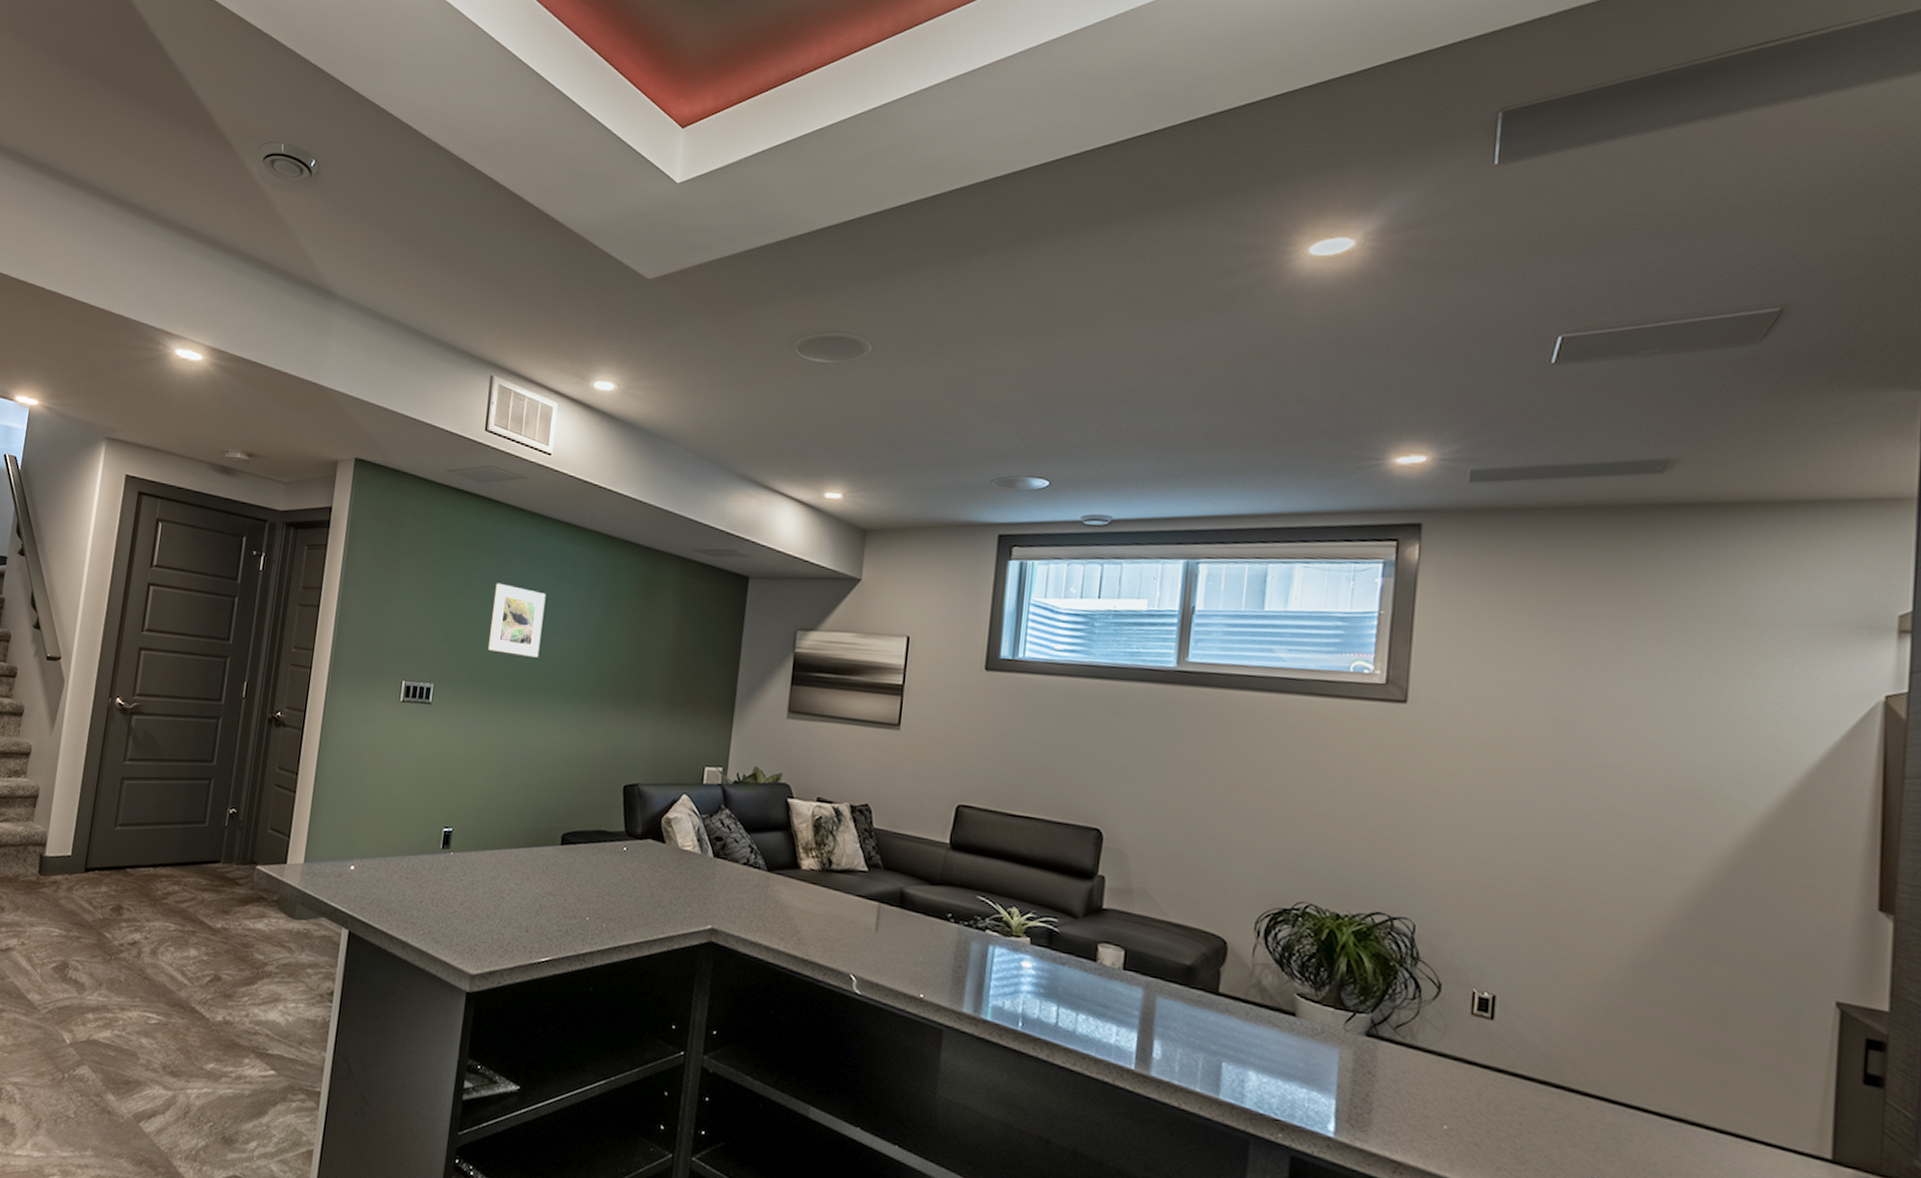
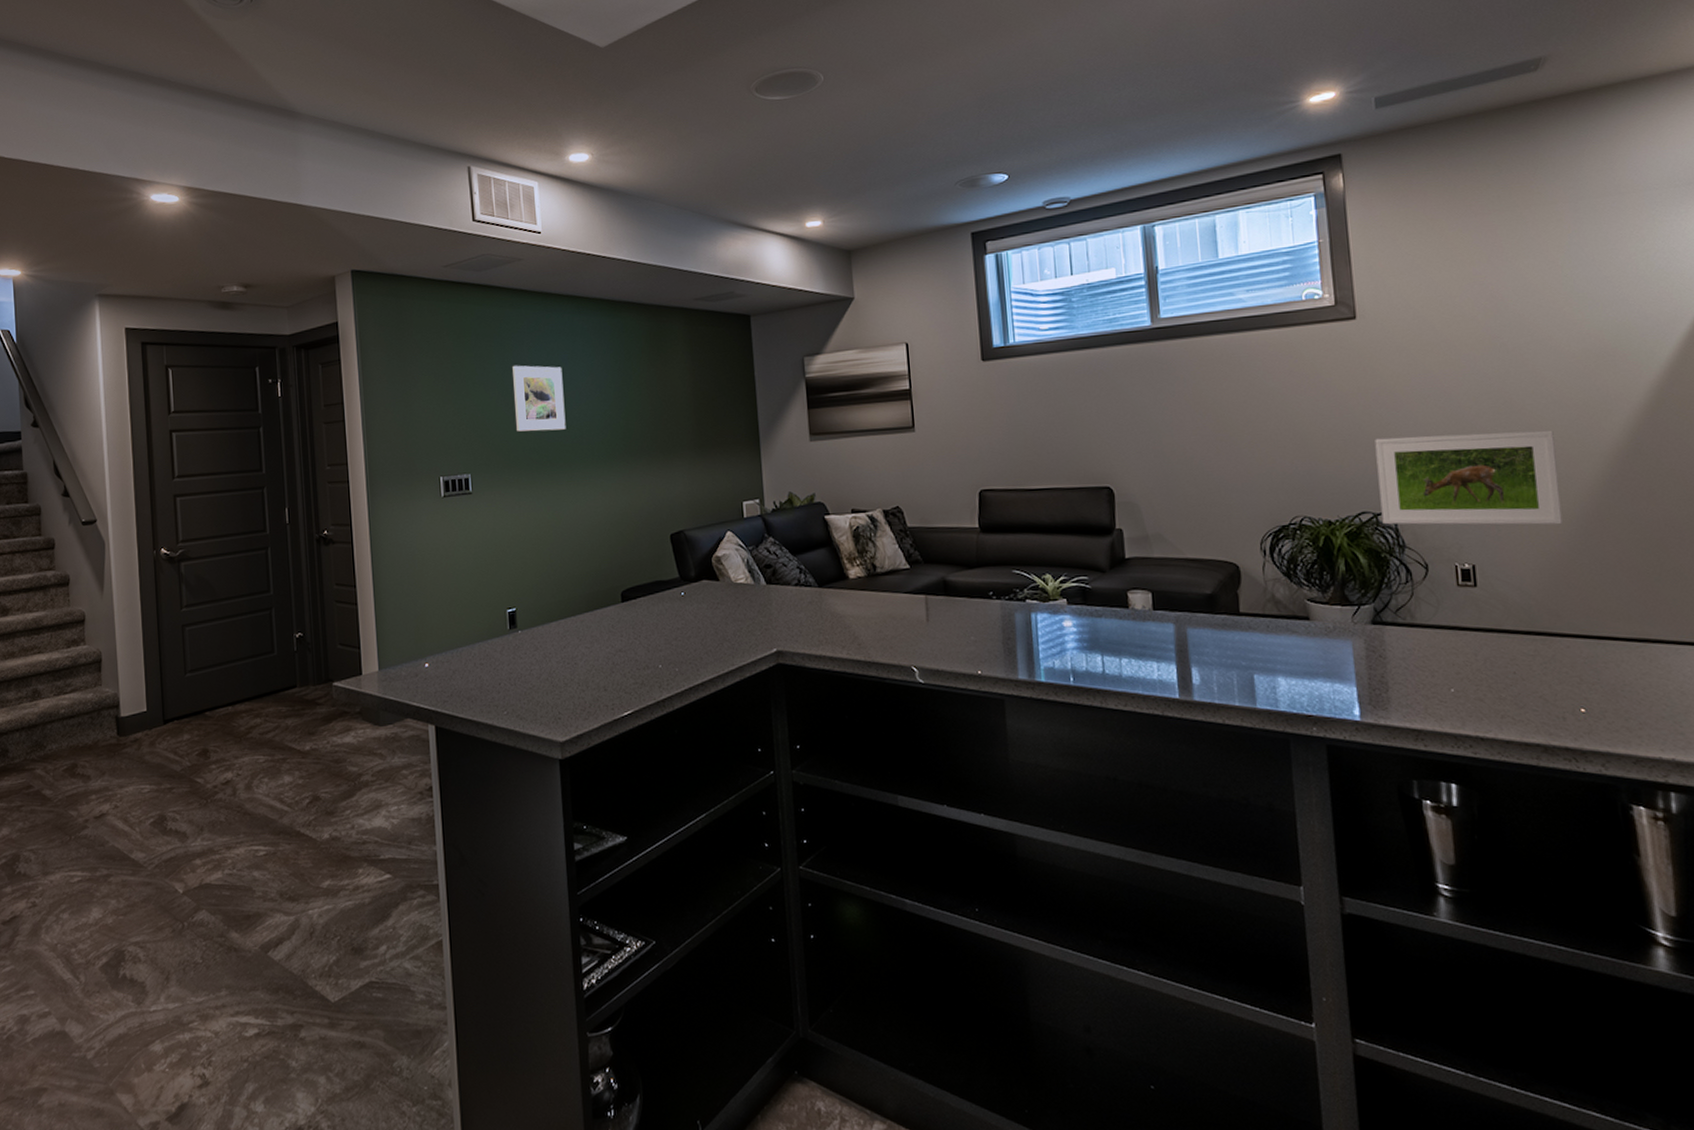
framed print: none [1397,836,1613,972] -> present [1374,430,1563,525]

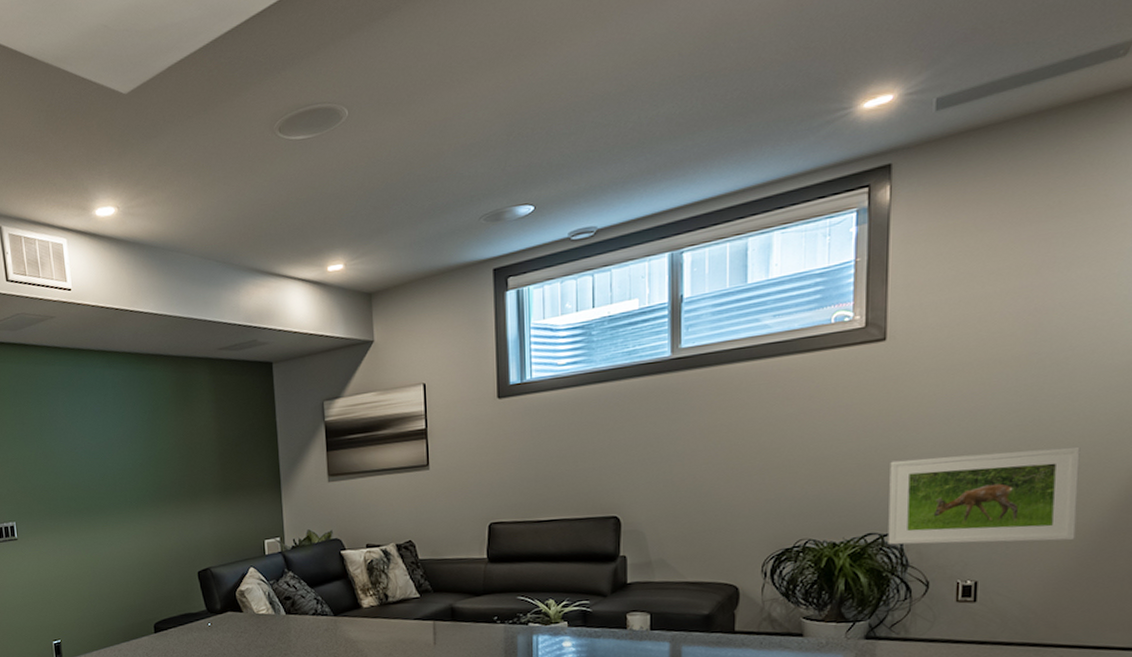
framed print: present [512,365,566,432] -> none [49,419,101,482]

